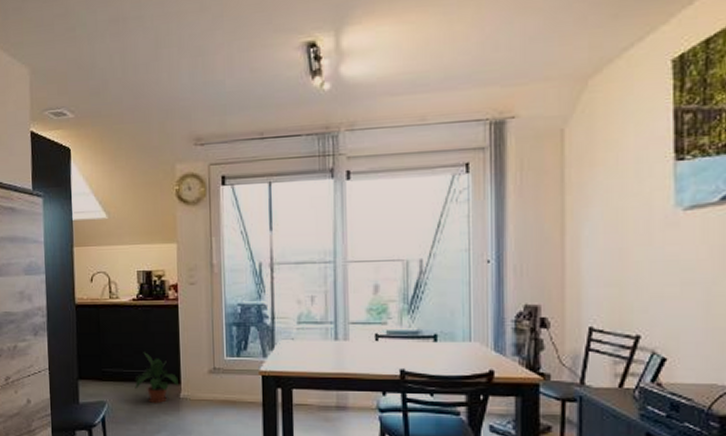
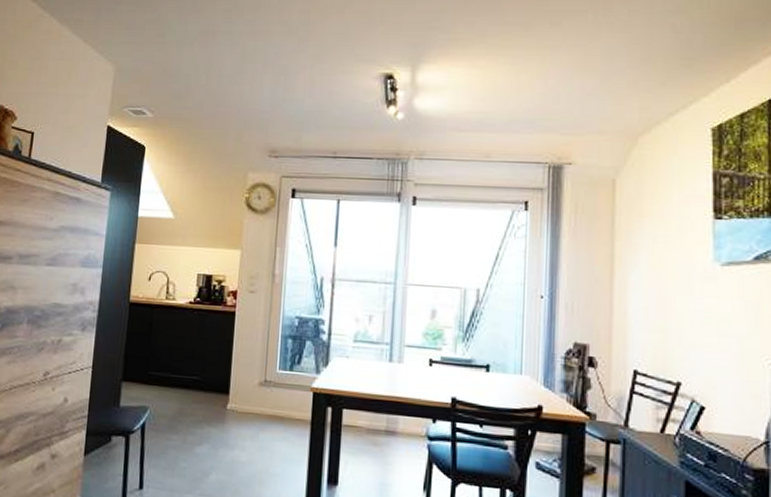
potted plant: present [134,352,179,403] -> none [181,358,227,413]

